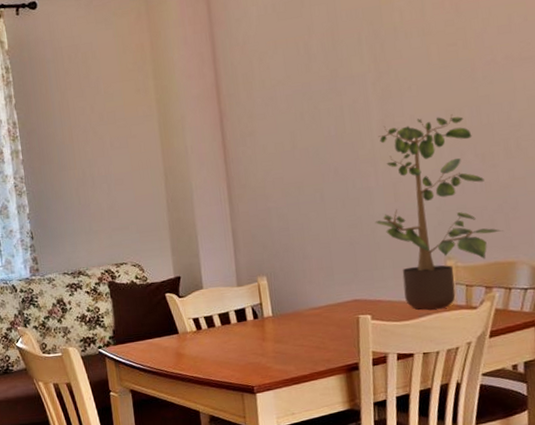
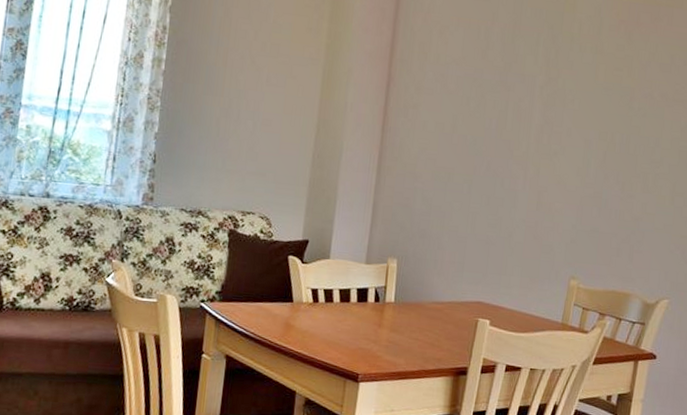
potted plant: present [374,114,503,310] -> none [513,131,626,327]

